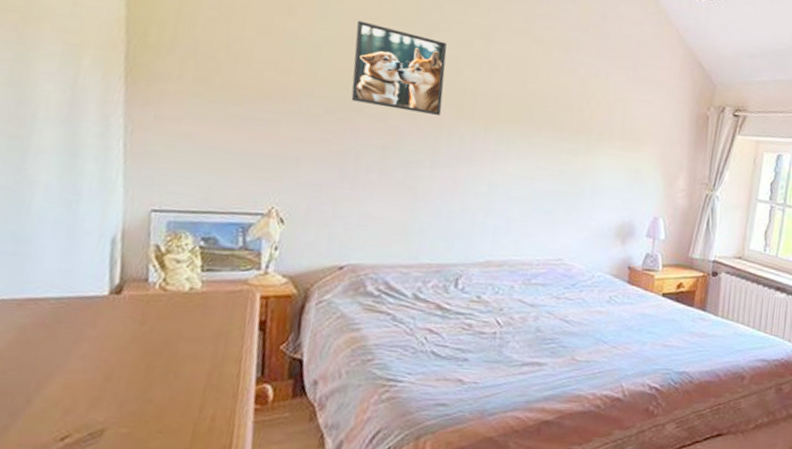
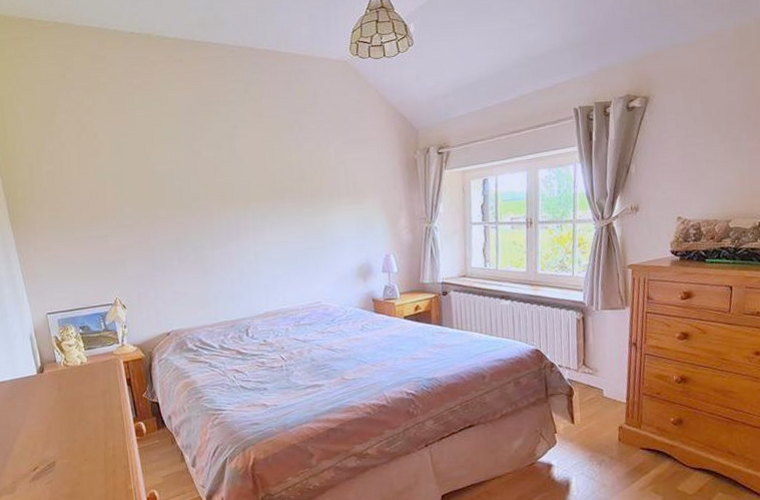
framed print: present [351,20,447,115] -> none [139,147,211,210]

